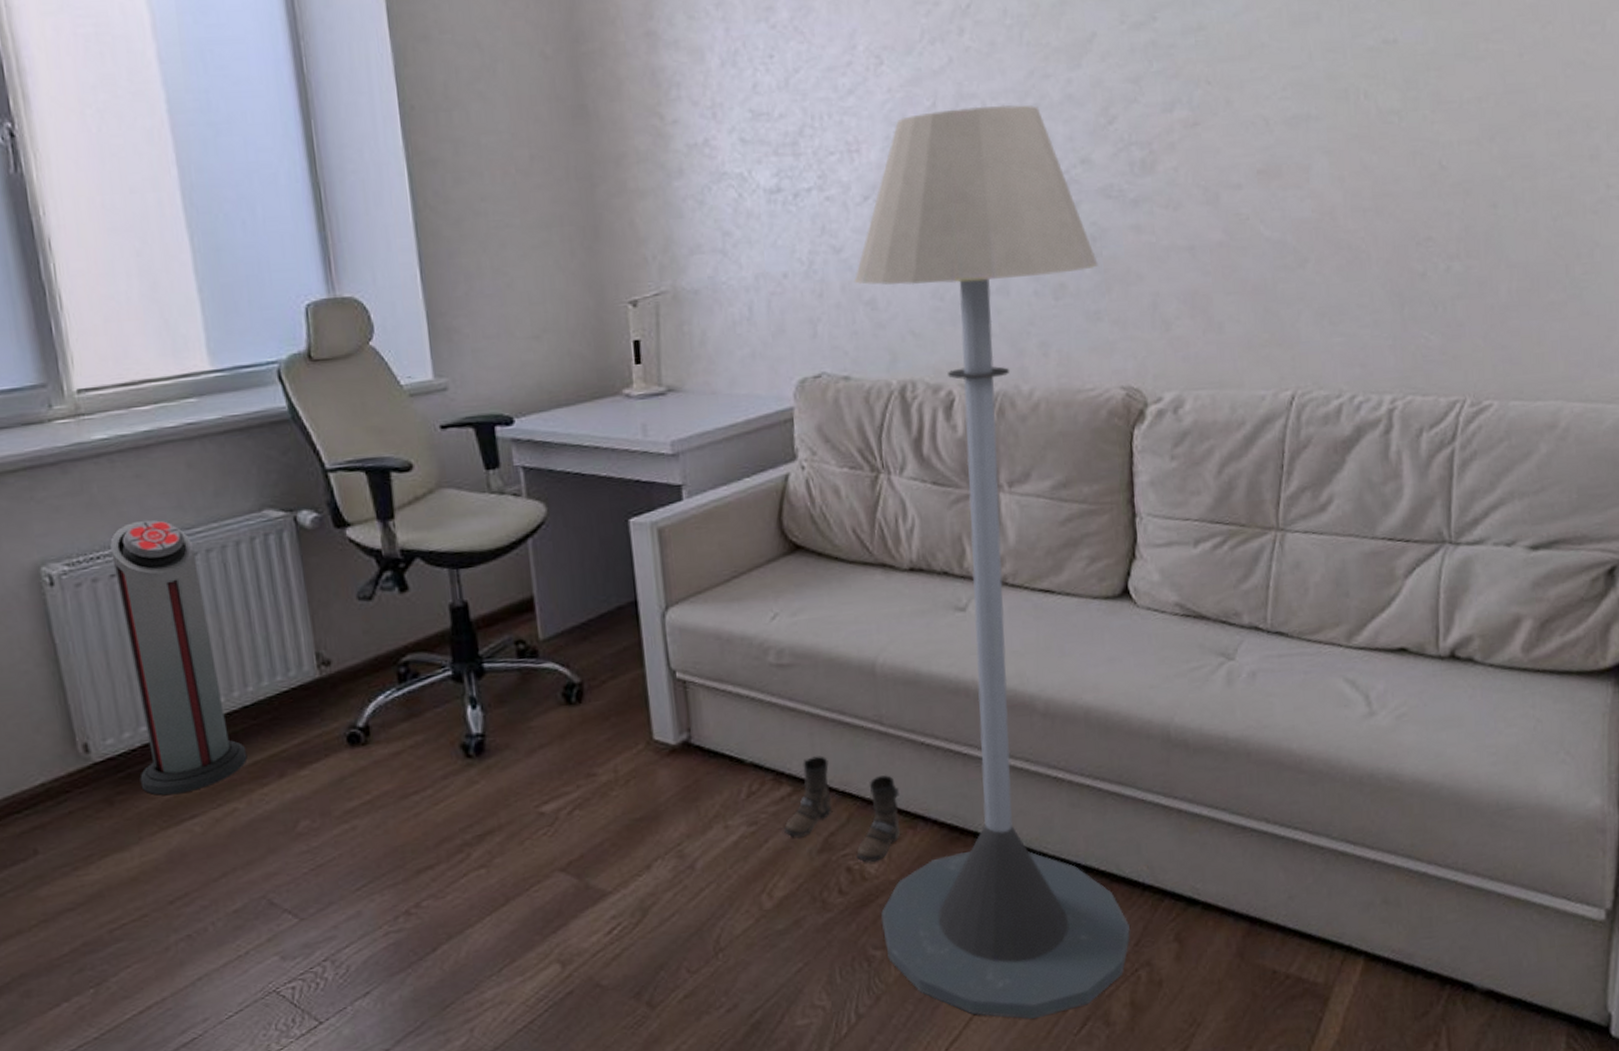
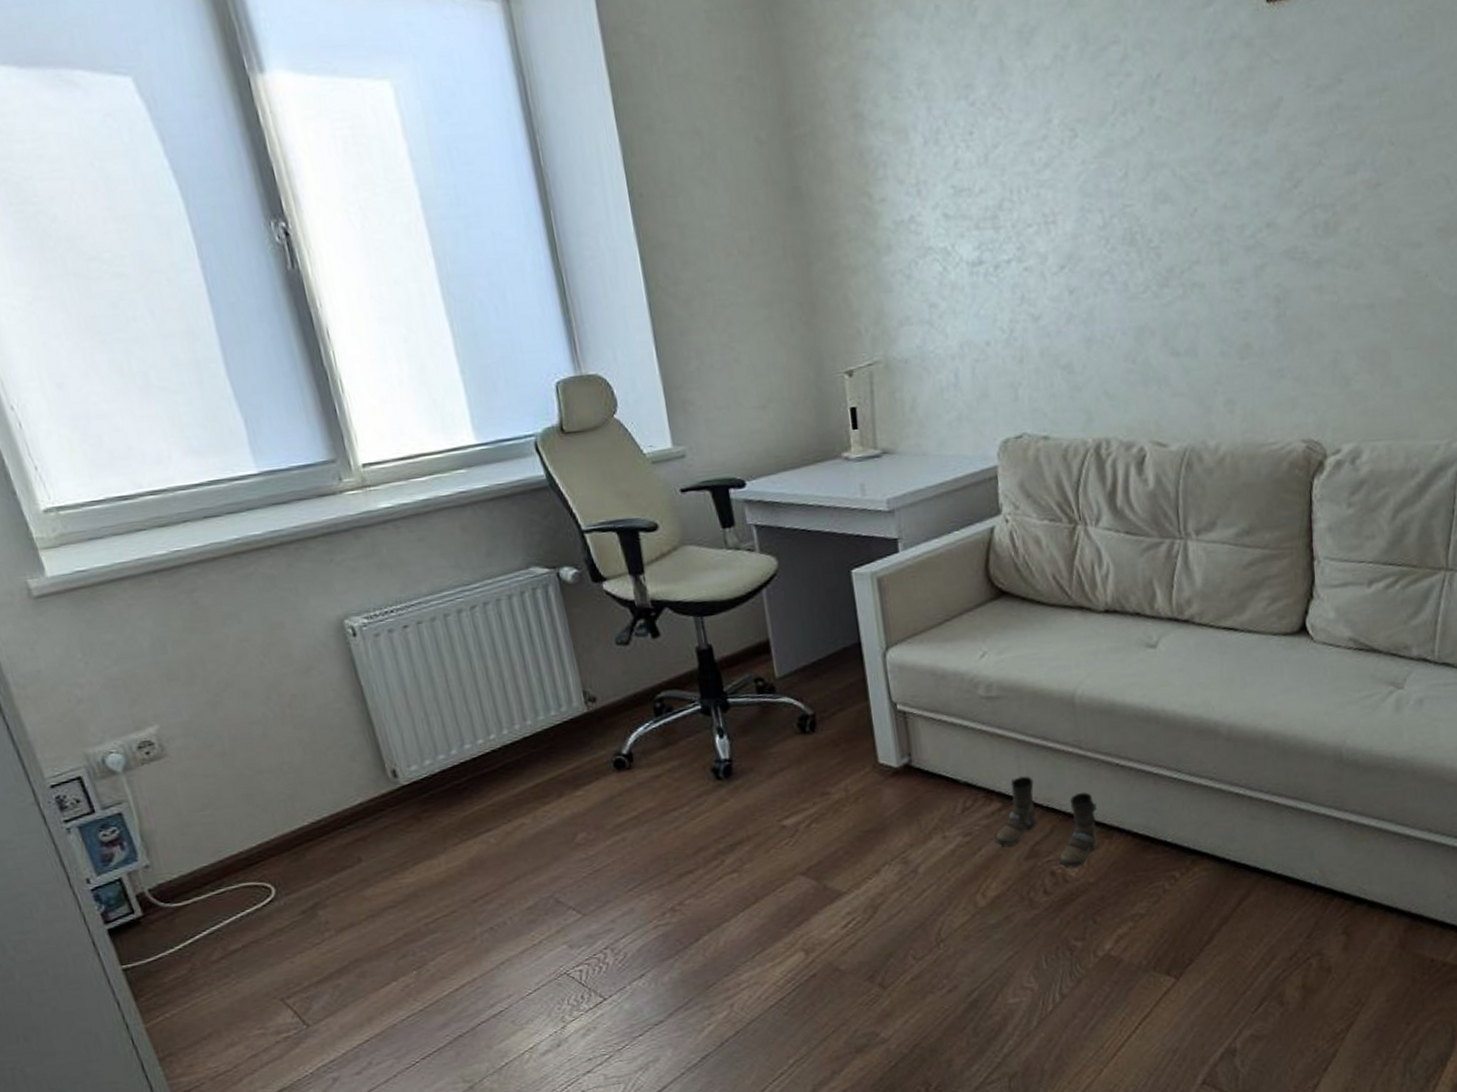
air purifier: present [110,520,248,796] -> none [400,577,531,813]
floor lamp: present [855,104,1131,1020] -> none [1052,172,1303,1000]

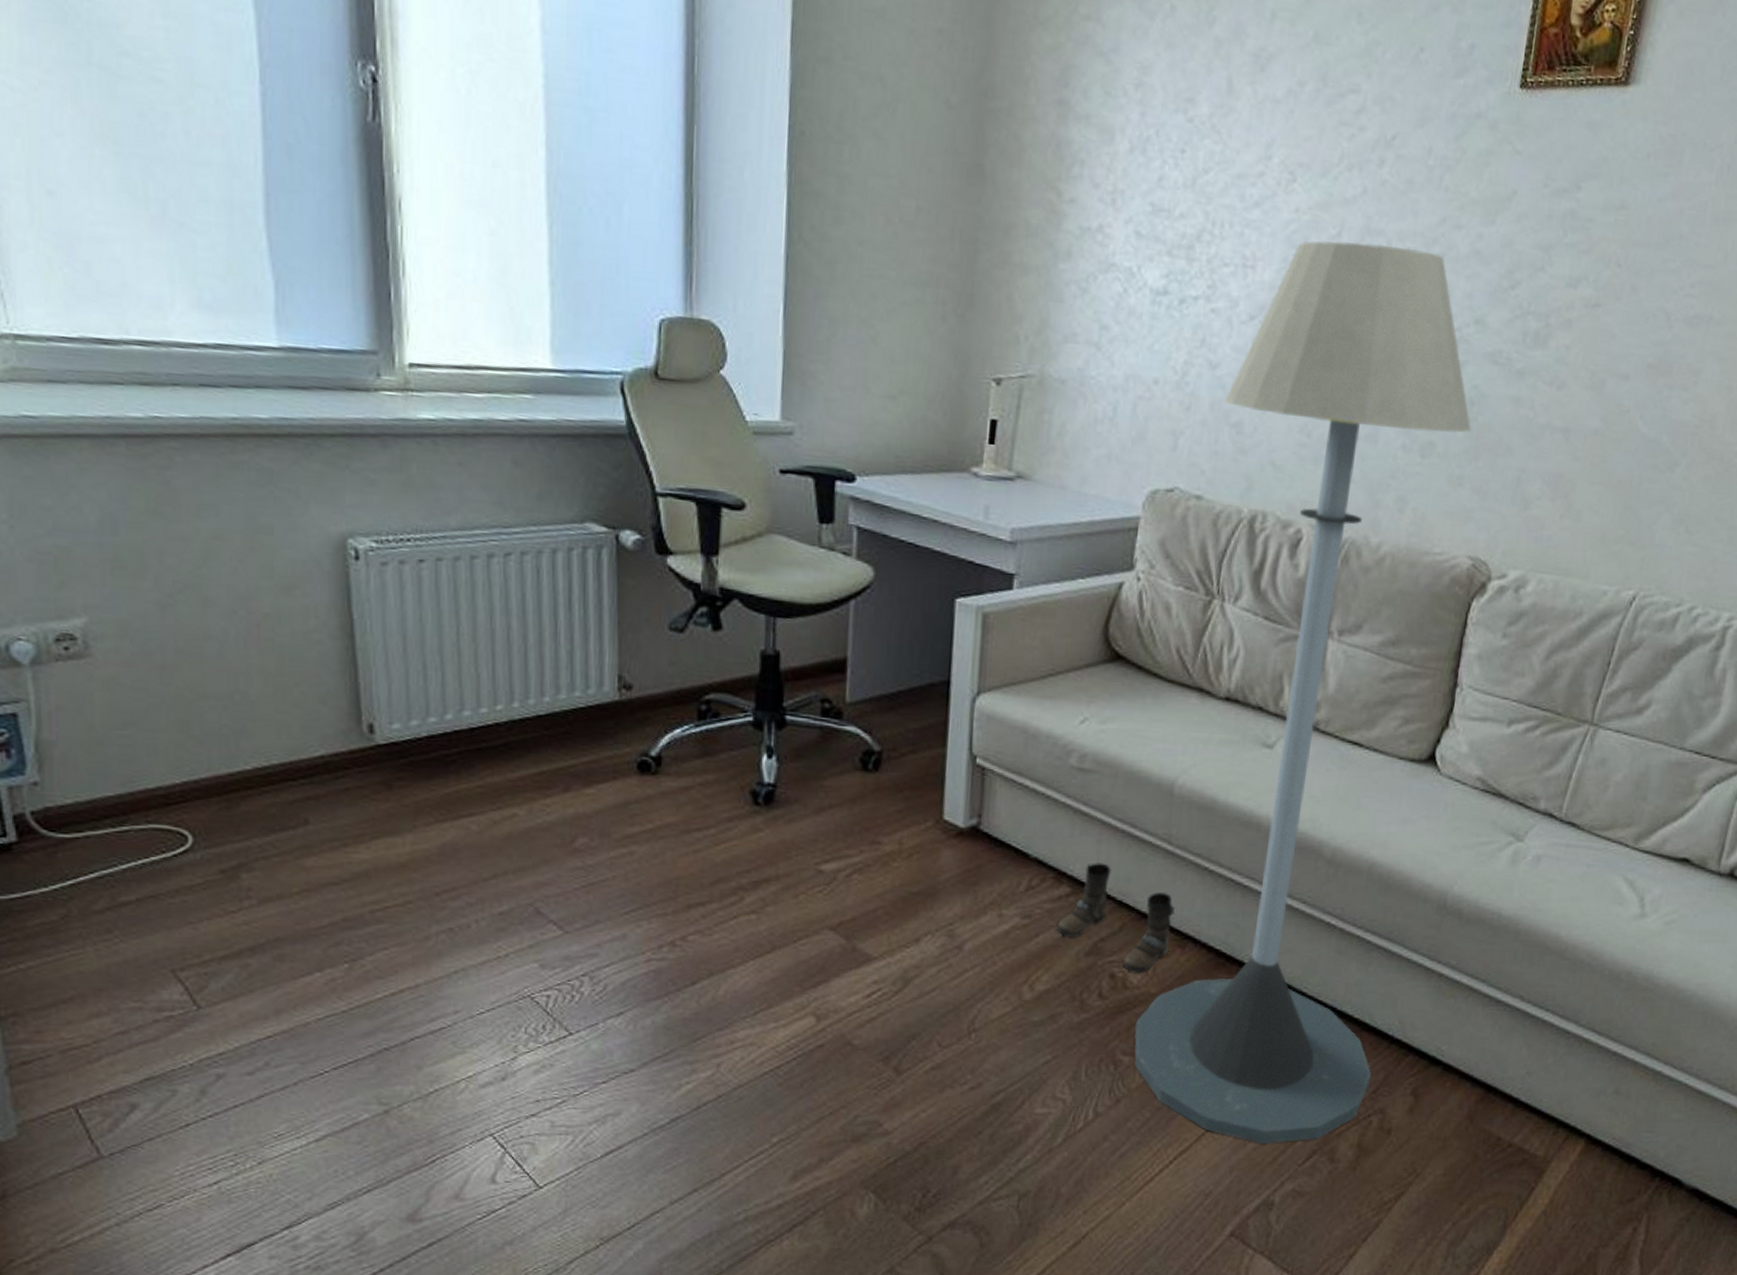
floor lamp: none [1052,172,1303,1000] -> present [1134,240,1471,1144]

